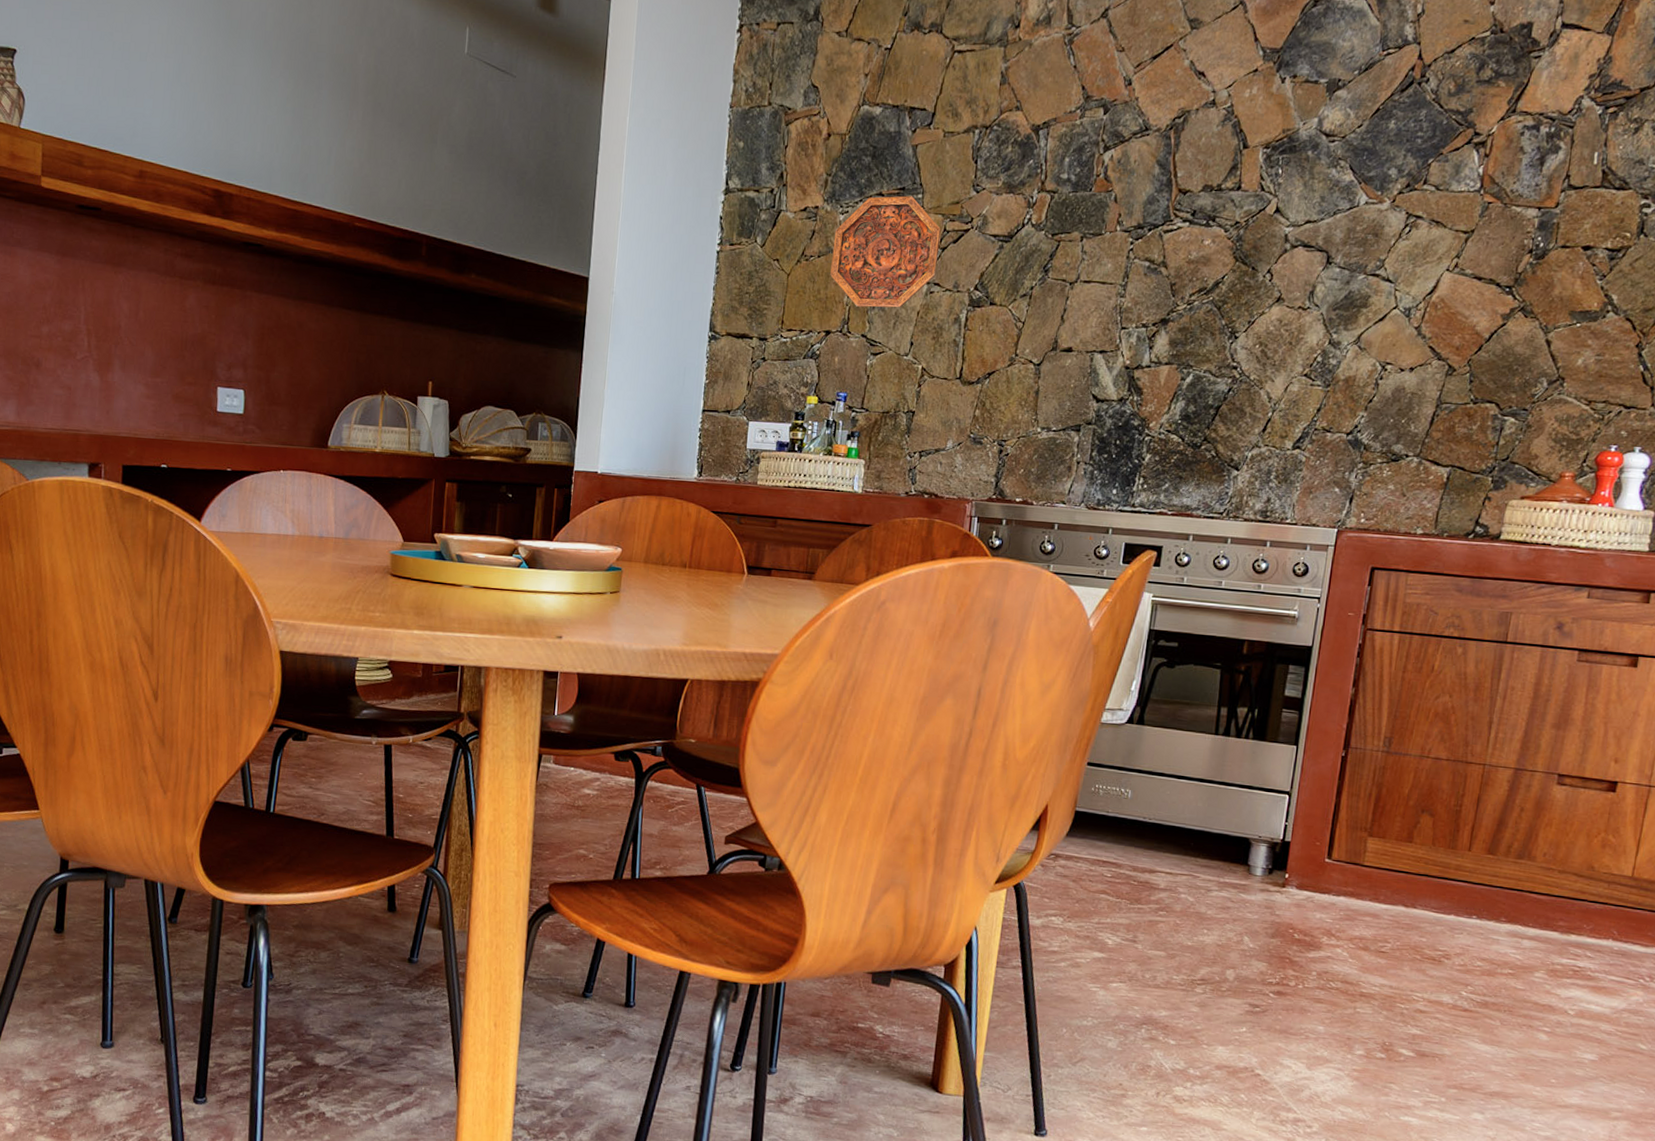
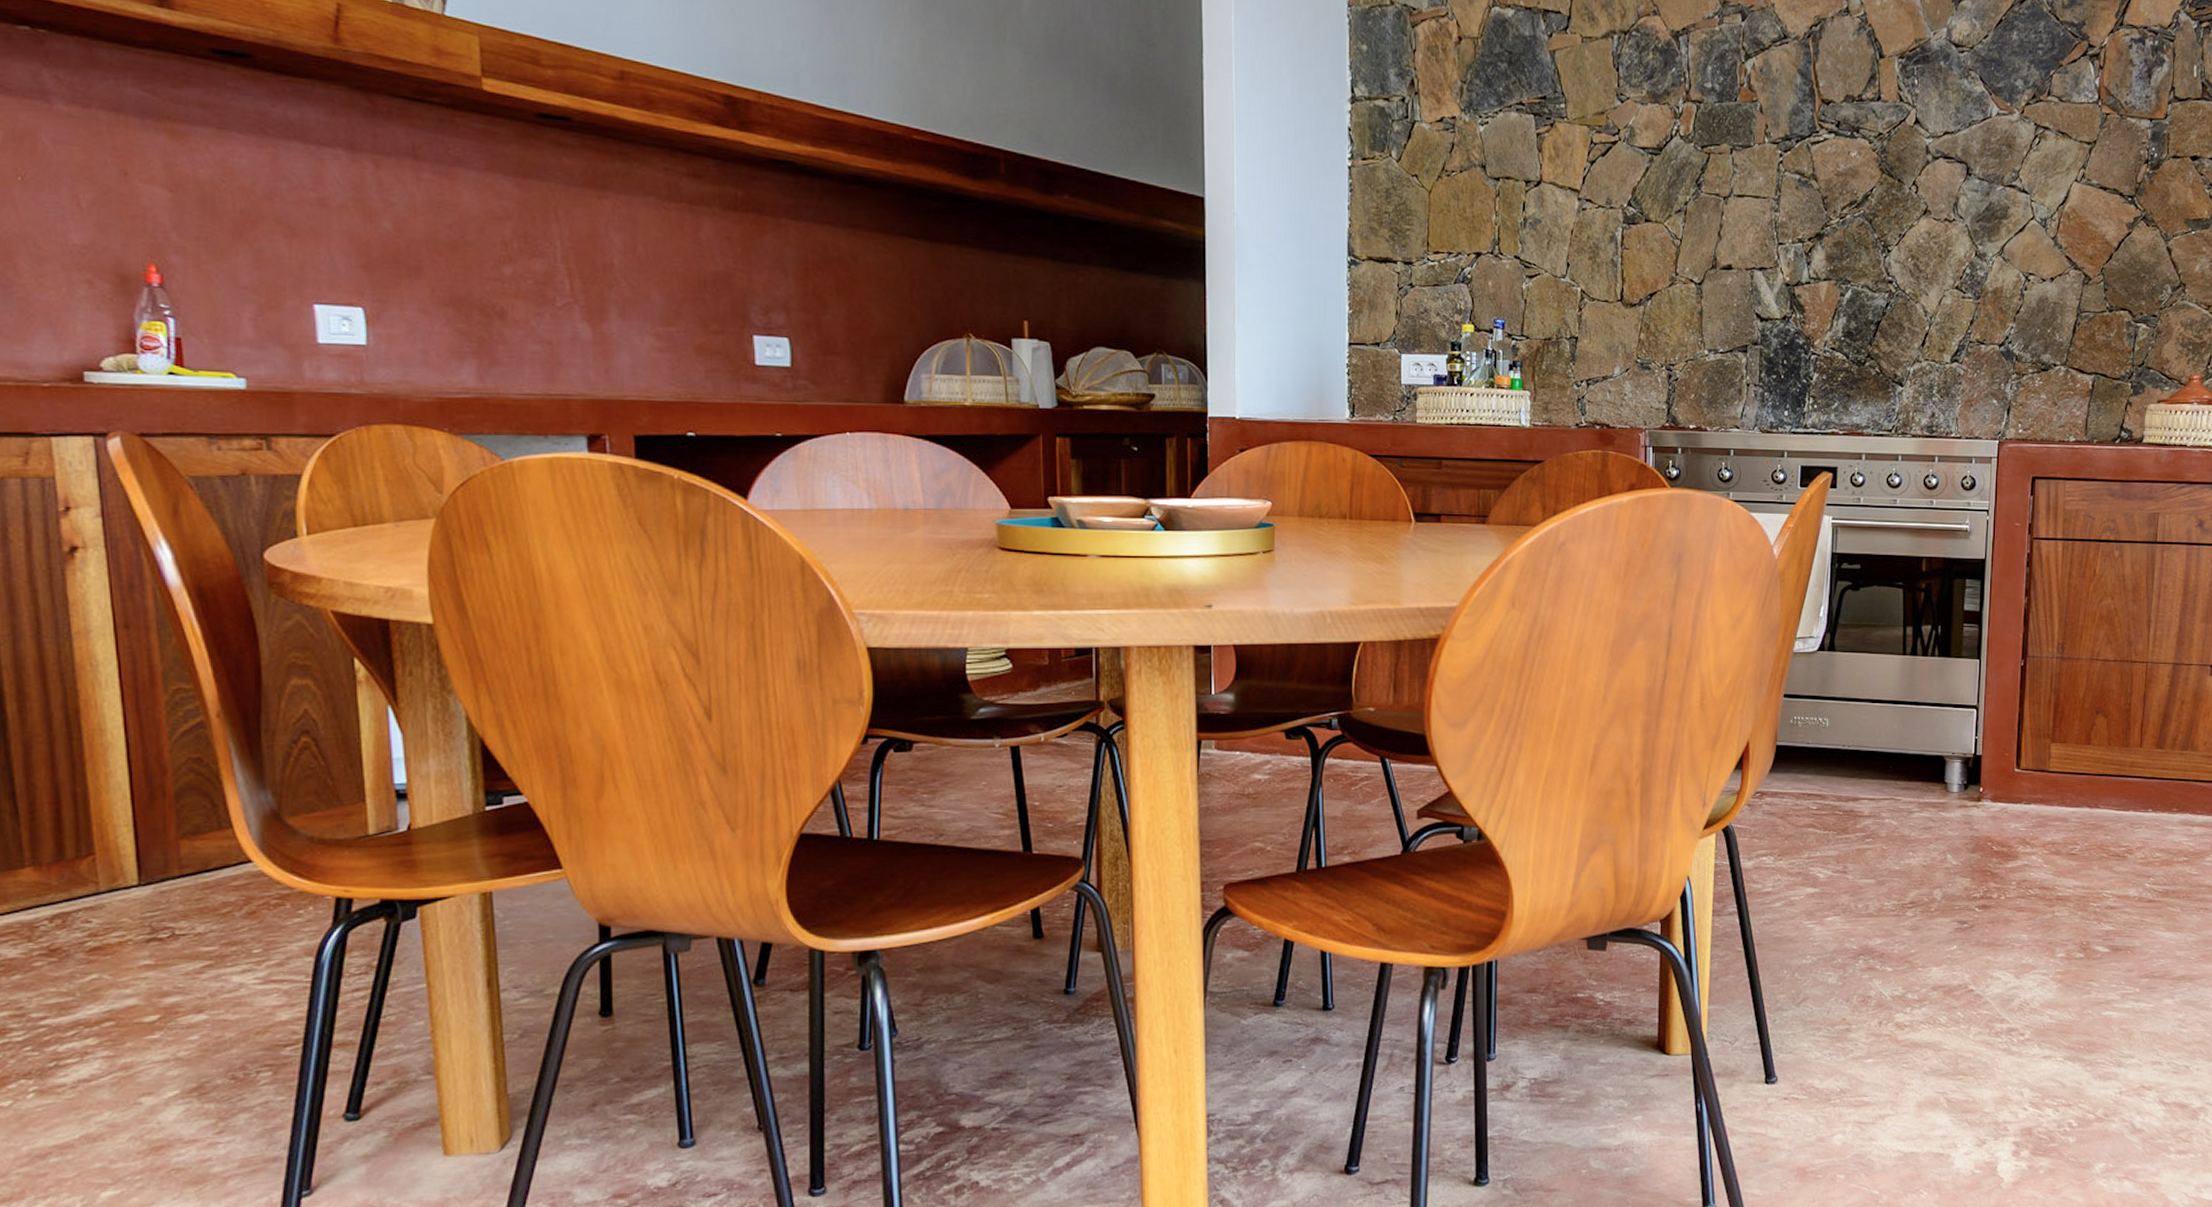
decorative platter: present [830,195,942,308] -> none [1475,105,1588,227]

